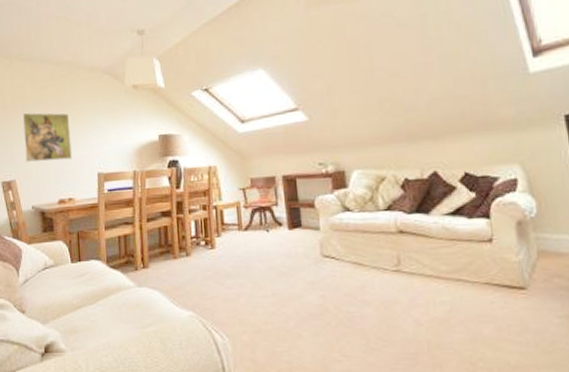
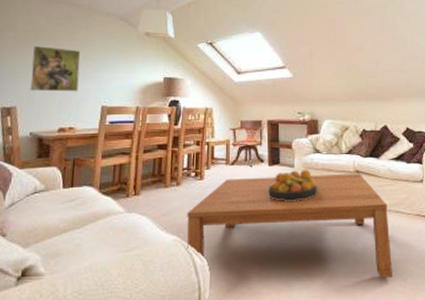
coffee table: none [201,233,457,360] -> present [187,173,393,278]
fruit bowl: none [290,231,352,271] -> present [268,169,318,201]

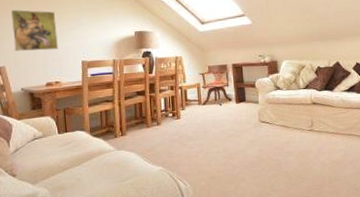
coffee table: present [187,173,393,278] -> none [169,104,347,189]
fruit bowl: present [268,169,318,201] -> none [237,104,281,133]

